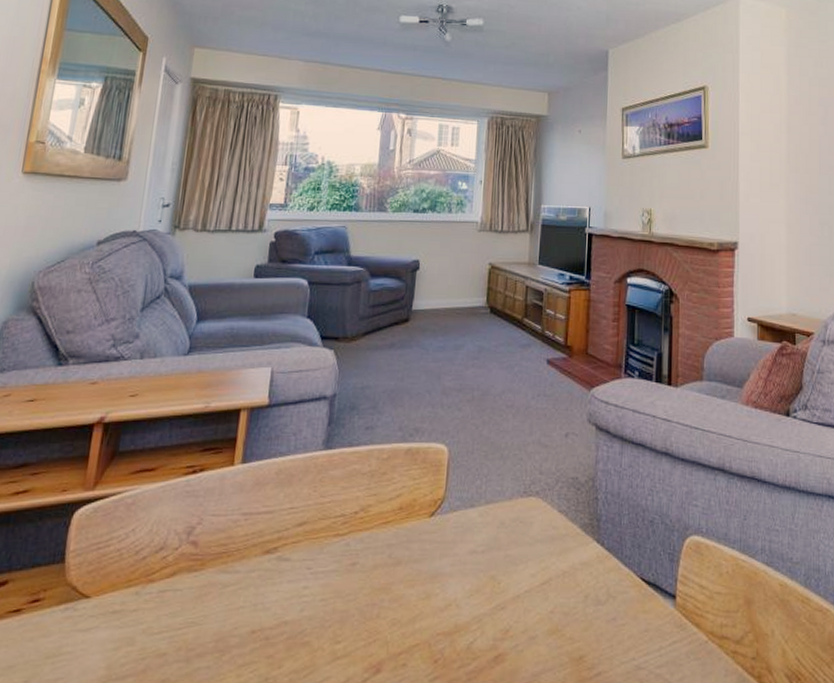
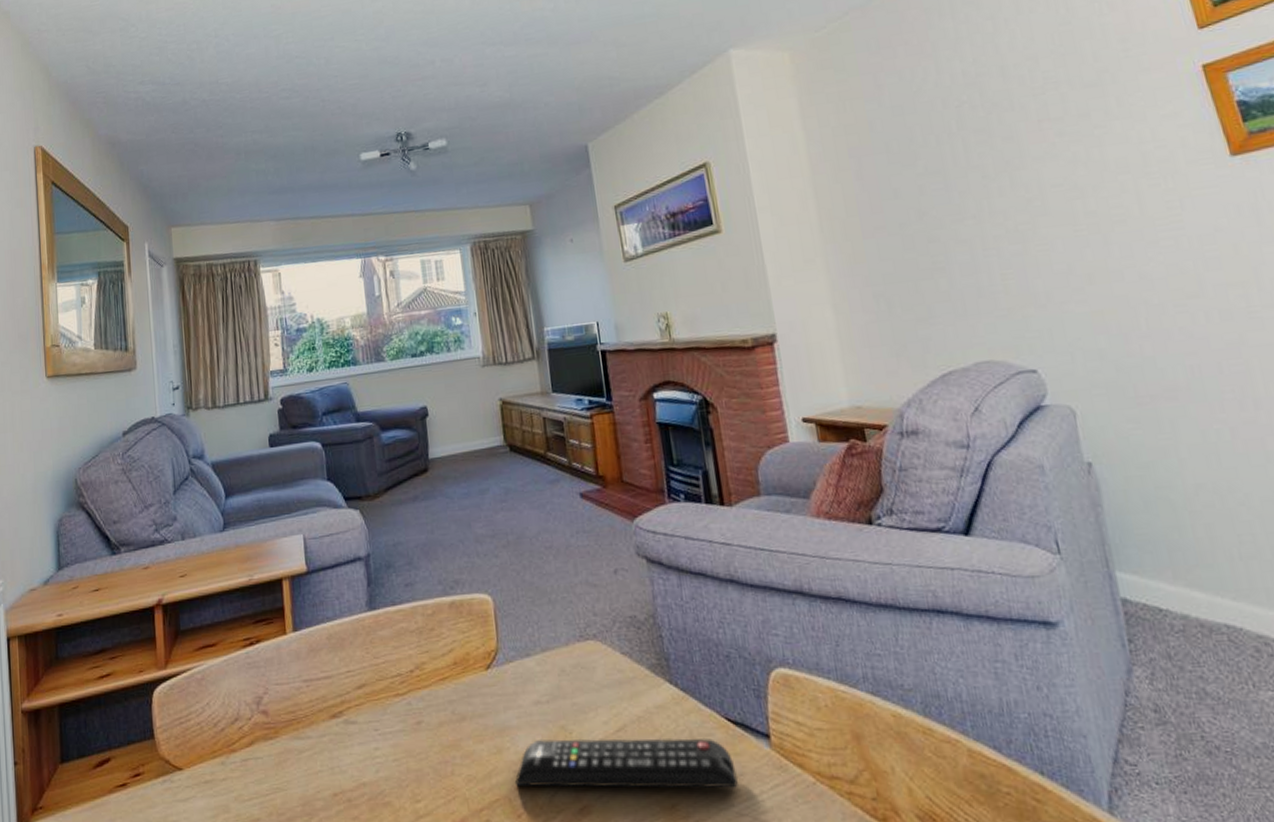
remote control: none [437,587,642,643] -> present [514,738,738,789]

